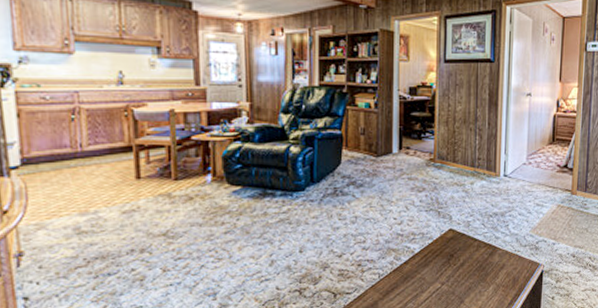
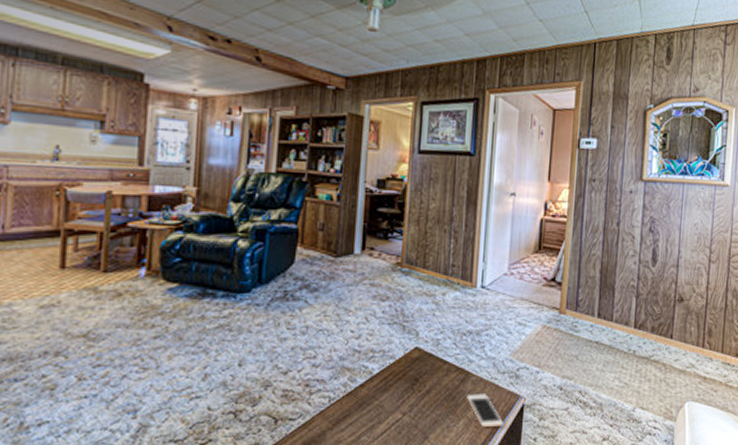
cell phone: none [495,264,527,291] -> present [467,394,504,427]

